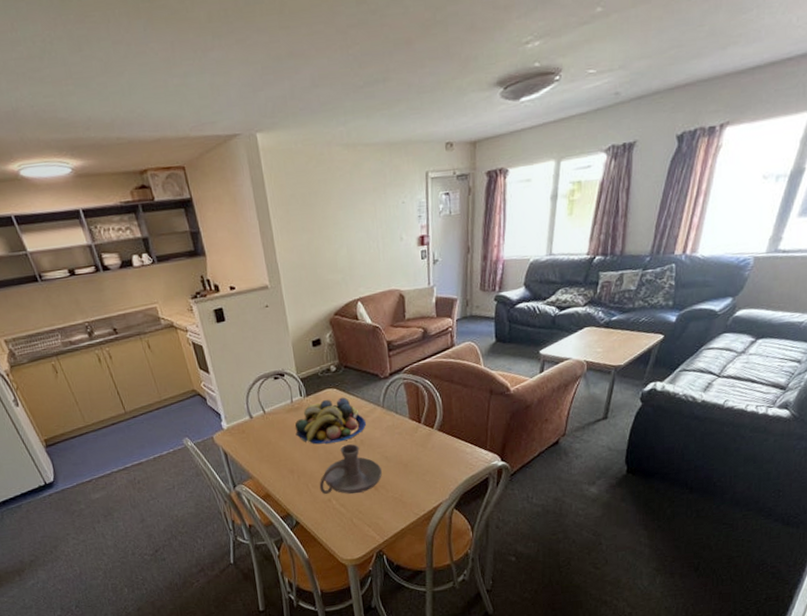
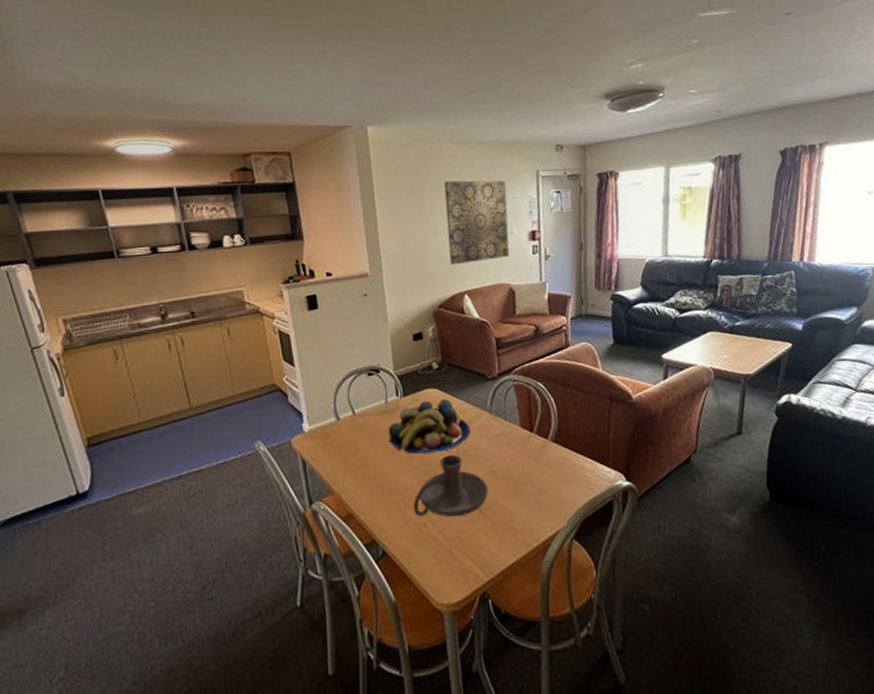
wall art: none [335,185,399,274] -> present [444,180,509,265]

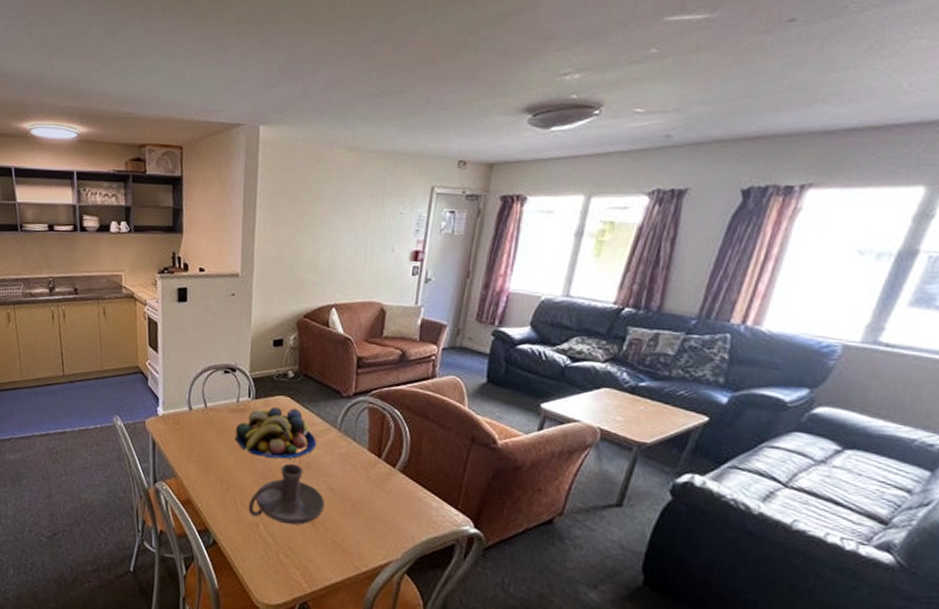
wall art: present [444,180,509,265] -> none [322,189,396,277]

